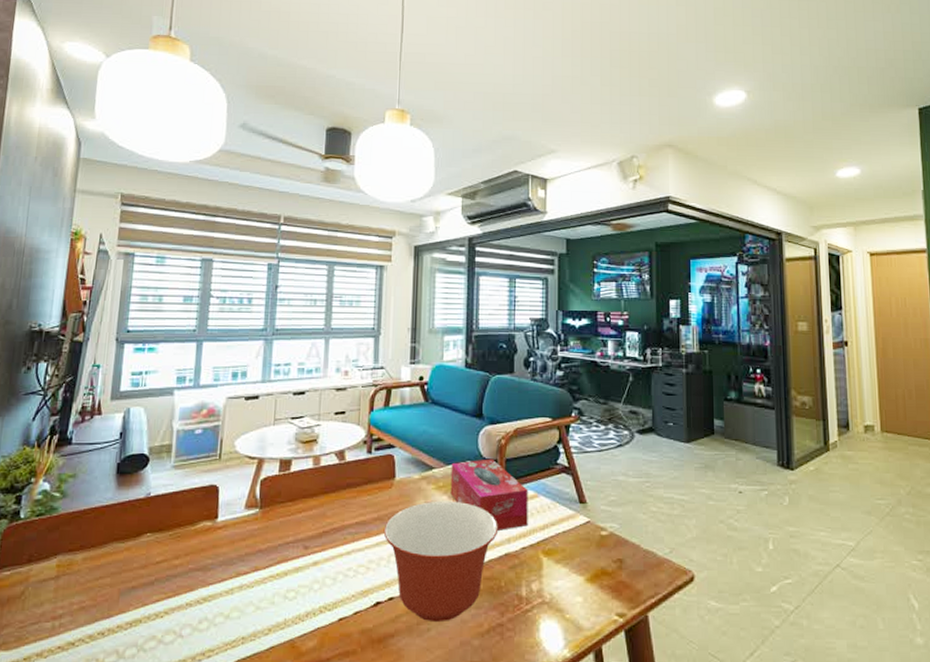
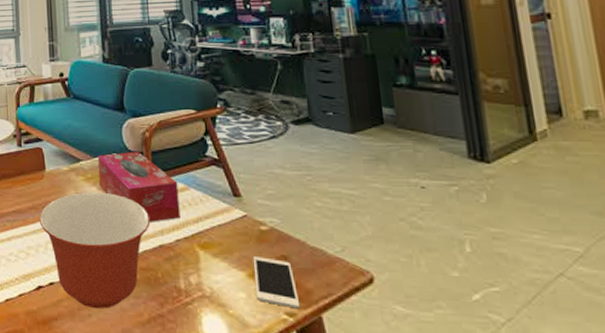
cell phone: none [592,561,630,610] -> present [252,256,301,309]

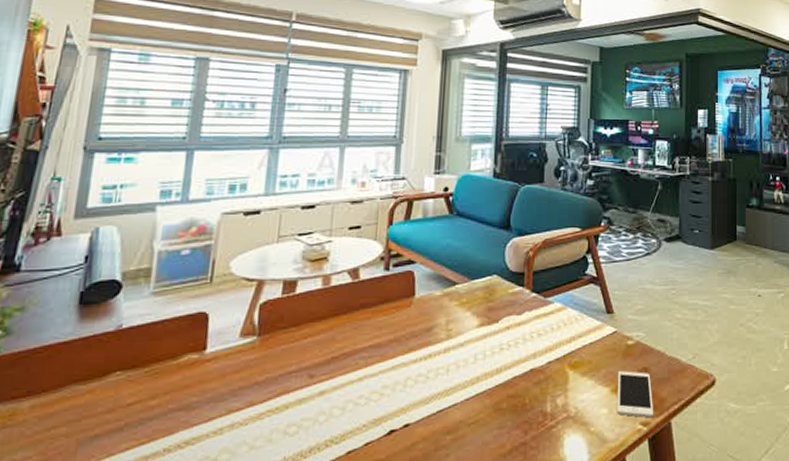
mixing bowl: present [39,191,151,309] -> none [400,317,524,447]
tissue box: present [97,151,180,222] -> none [474,271,556,346]

